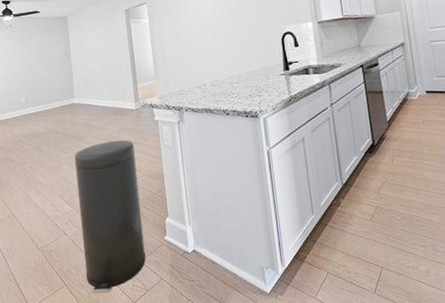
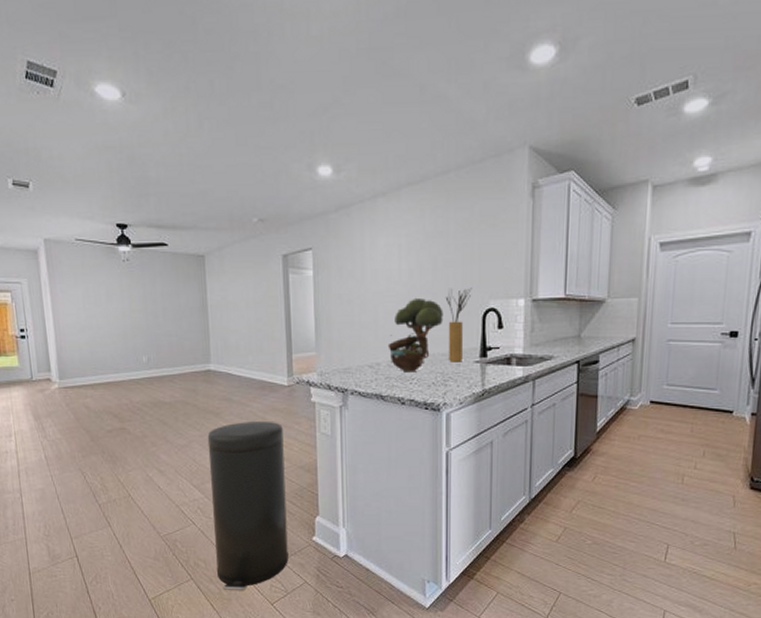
decorative tree: none [210,30,252,89] -> present [388,297,443,373]
vase: none [251,18,271,77] -> present [445,288,472,362]

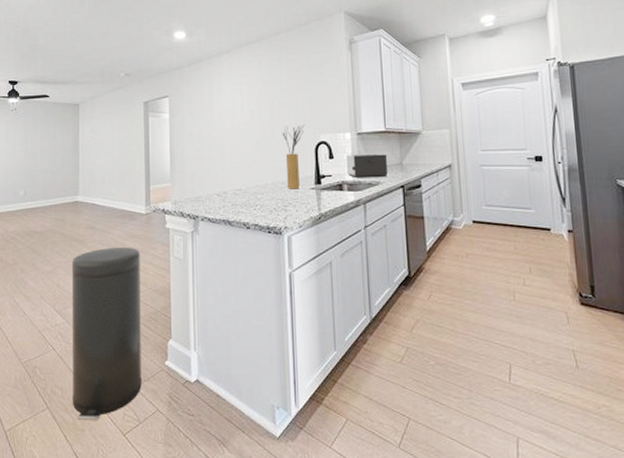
decorative tree: present [388,297,443,373] -> none [233,134,281,200]
toaster: none [517,325,563,350] -> present [347,154,388,177]

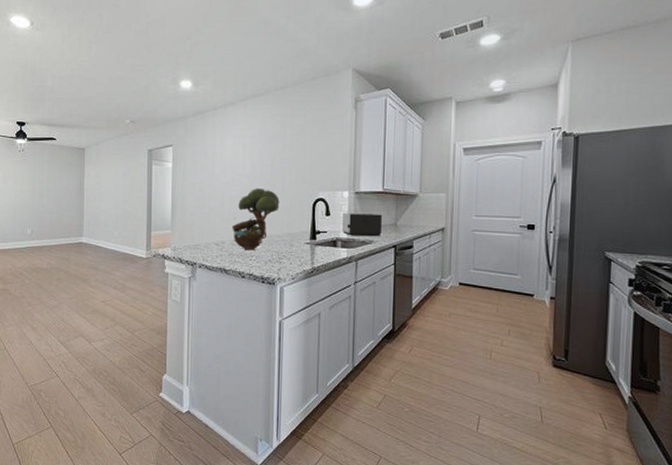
pedal bin: present [71,246,142,420] -> none [73,287,139,440]
decorative tree: none [233,134,281,200] -> present [232,187,280,250]
vase: present [282,124,305,190] -> none [281,181,304,243]

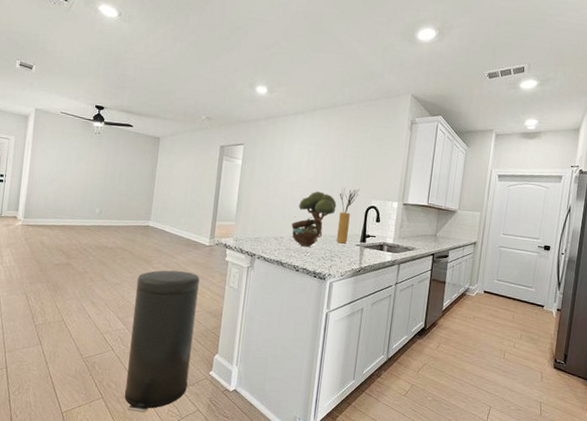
pedal bin: none [73,287,139,440] -> present [124,270,200,412]
vase: none [281,181,304,243] -> present [336,188,360,244]
toaster: present [342,213,382,236] -> none [389,221,425,244]

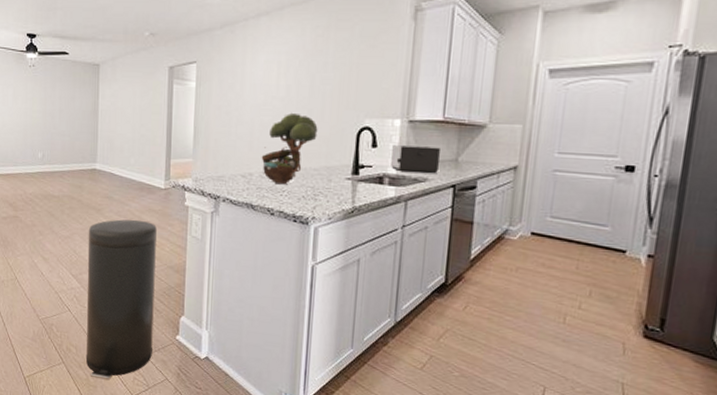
vase: present [336,188,360,244] -> none [320,106,348,178]
toaster: none [389,221,425,244] -> present [391,145,440,173]

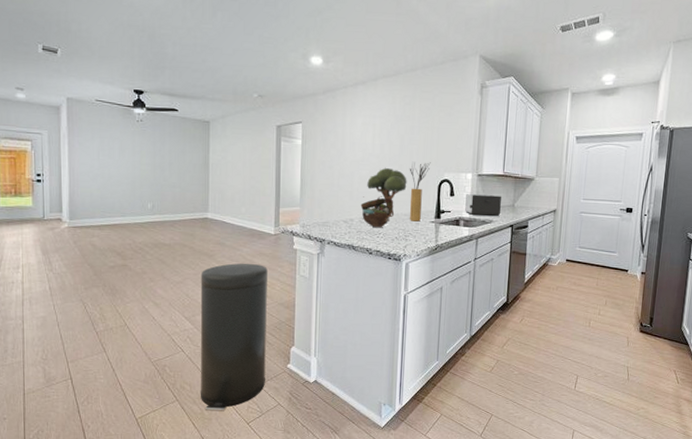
vase: none [320,106,348,178] -> present [409,162,431,222]

